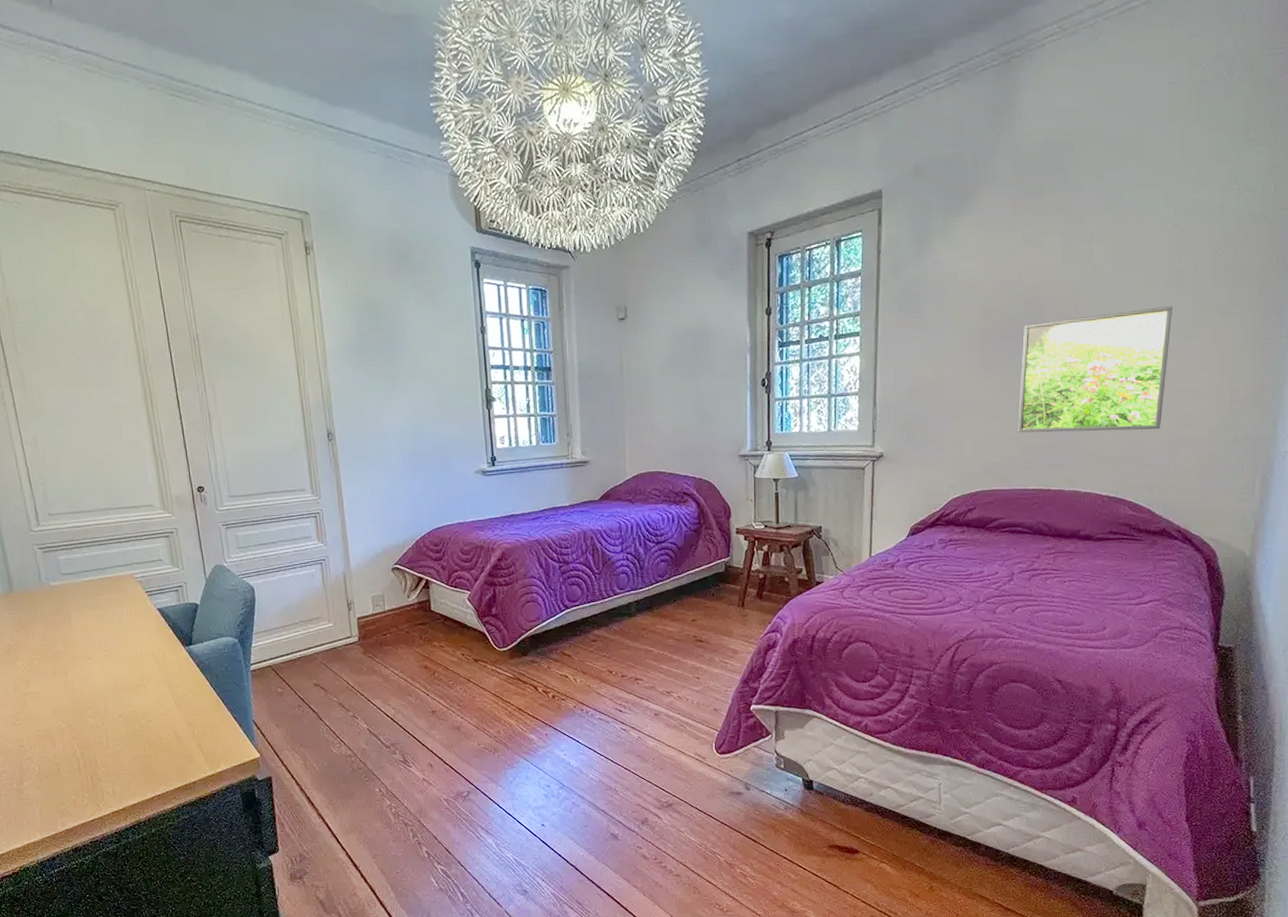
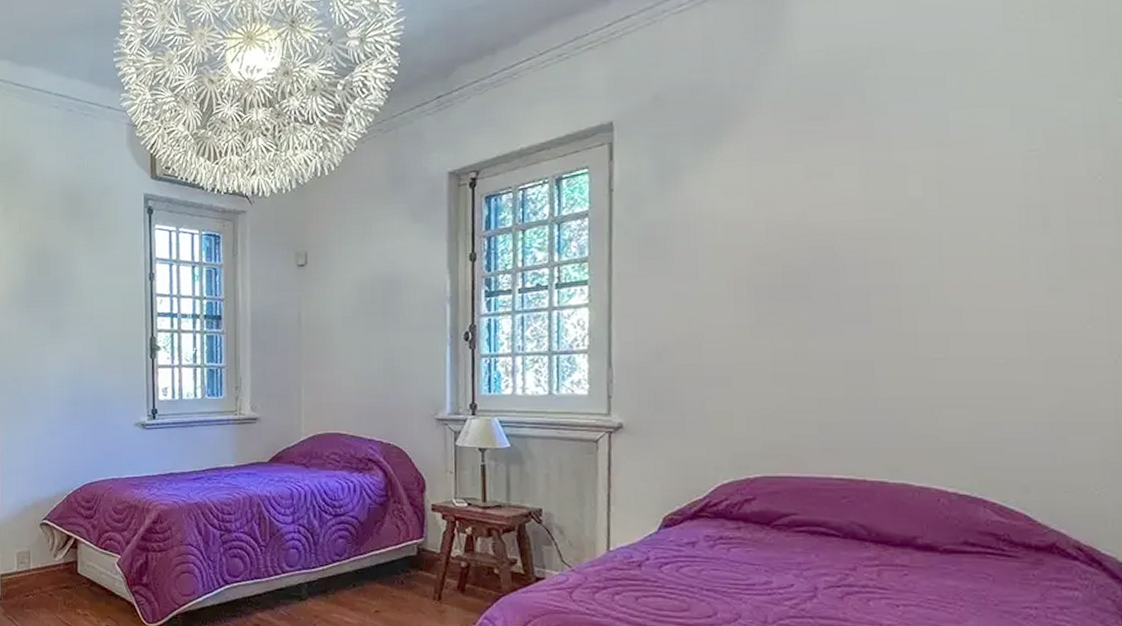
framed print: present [1018,306,1173,433] -> none [811,250,1038,408]

